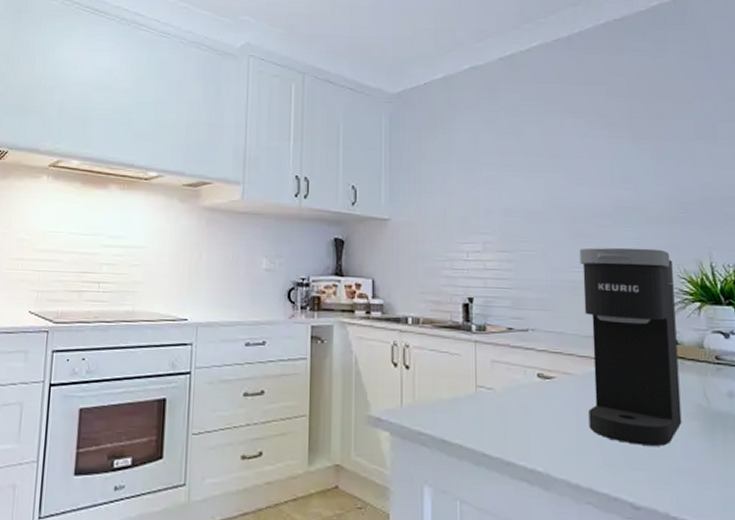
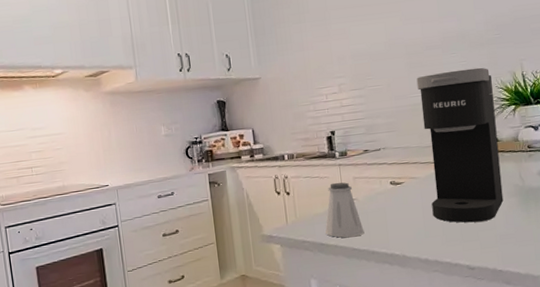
saltshaker: none [450,363,499,439] -> present [325,182,365,238]

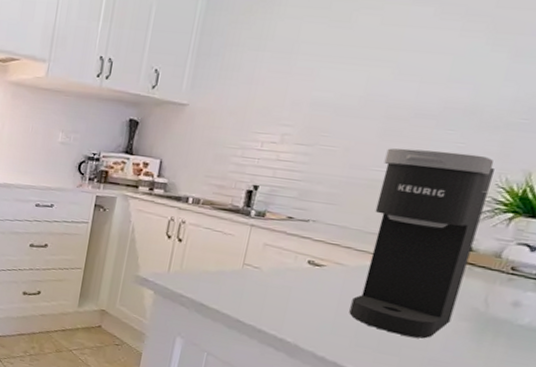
saltshaker: present [325,182,365,238] -> none [210,243,260,309]

